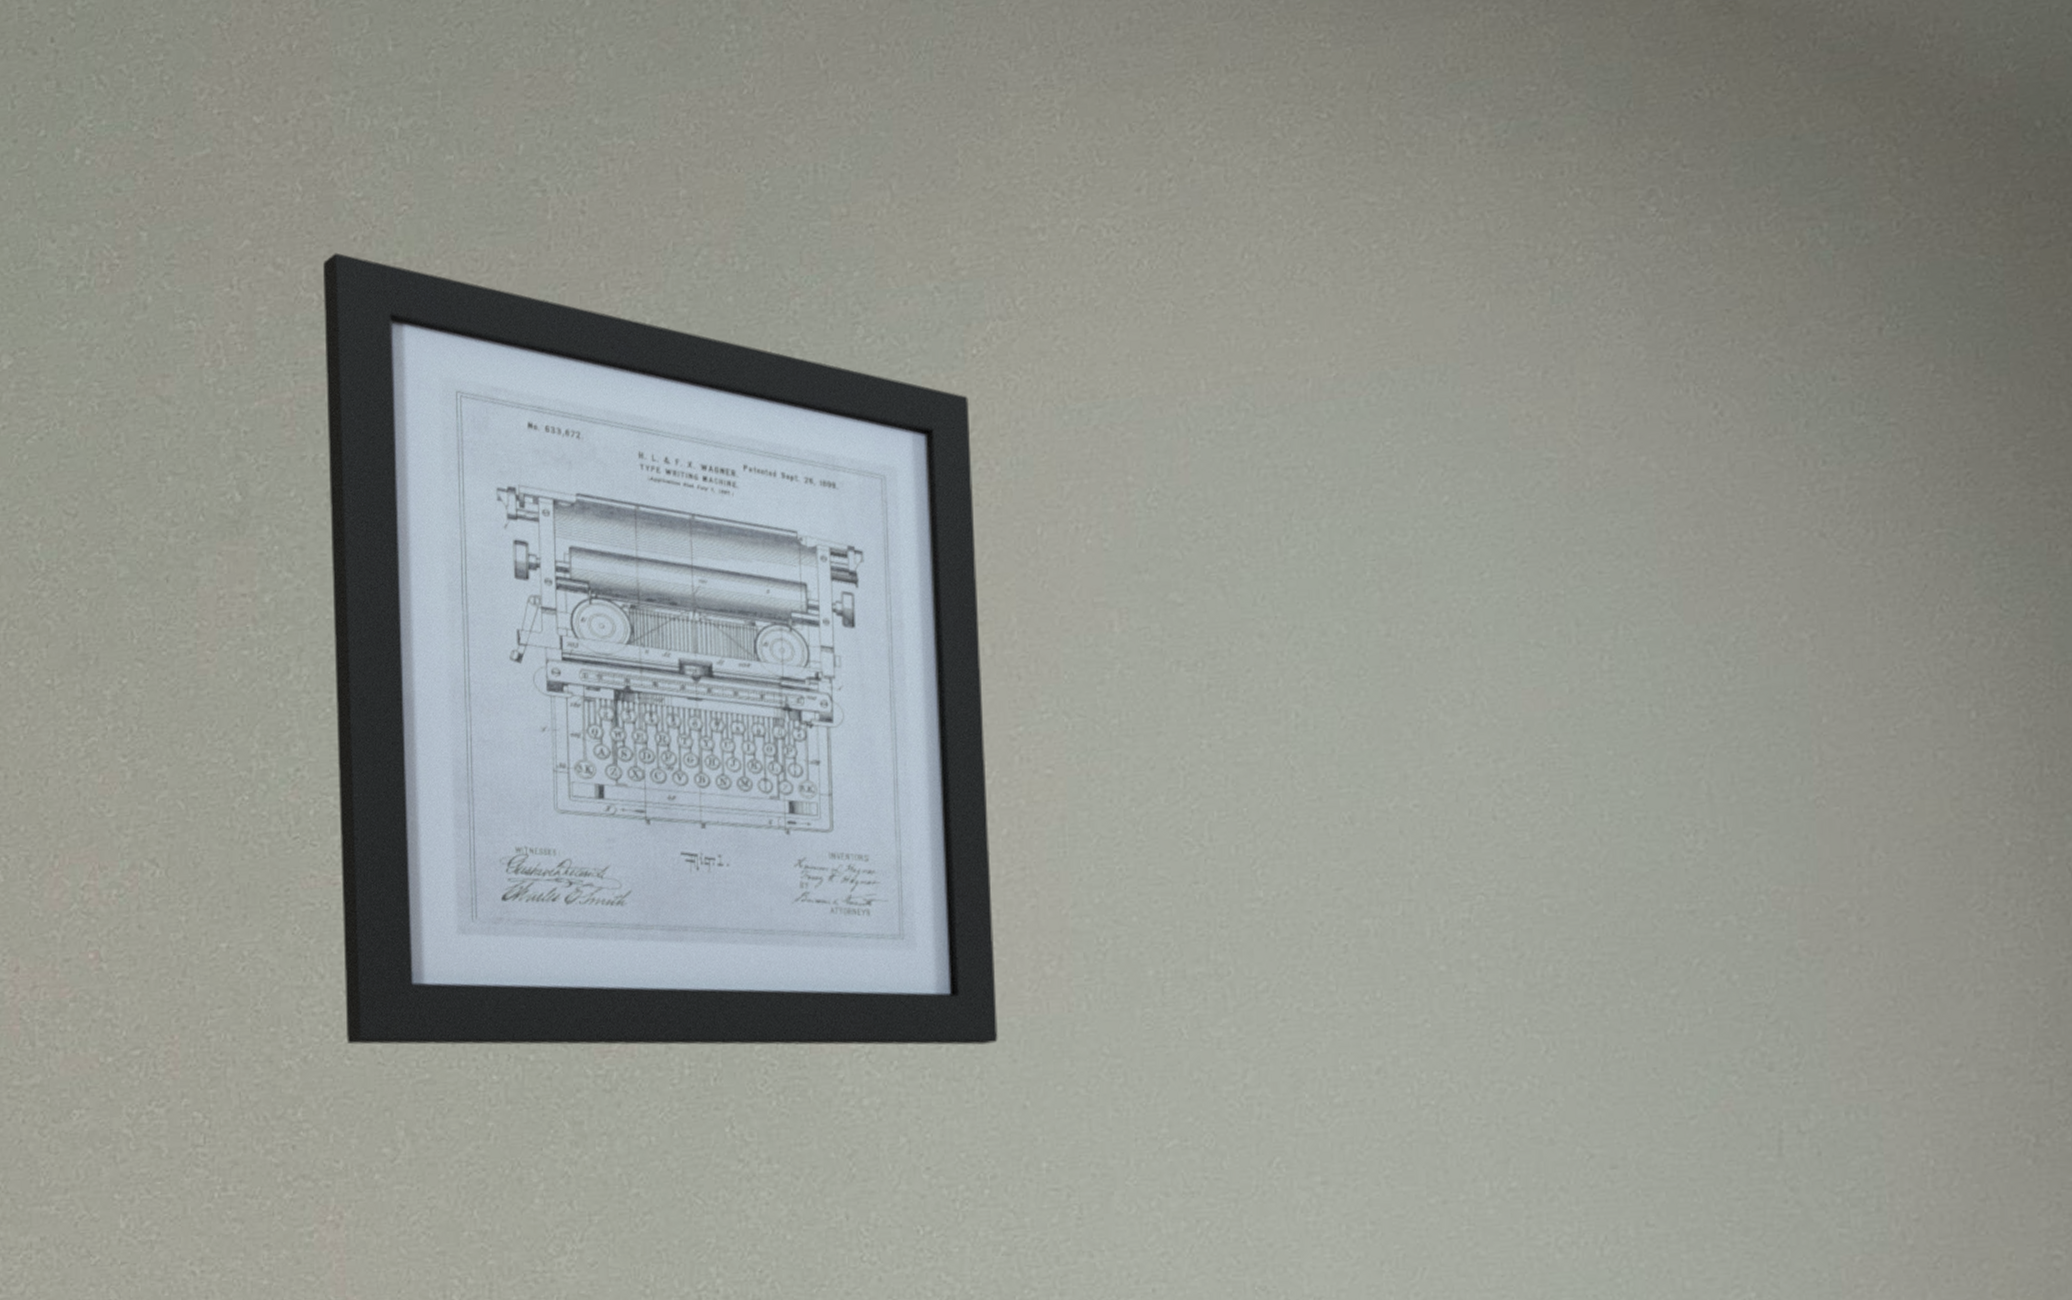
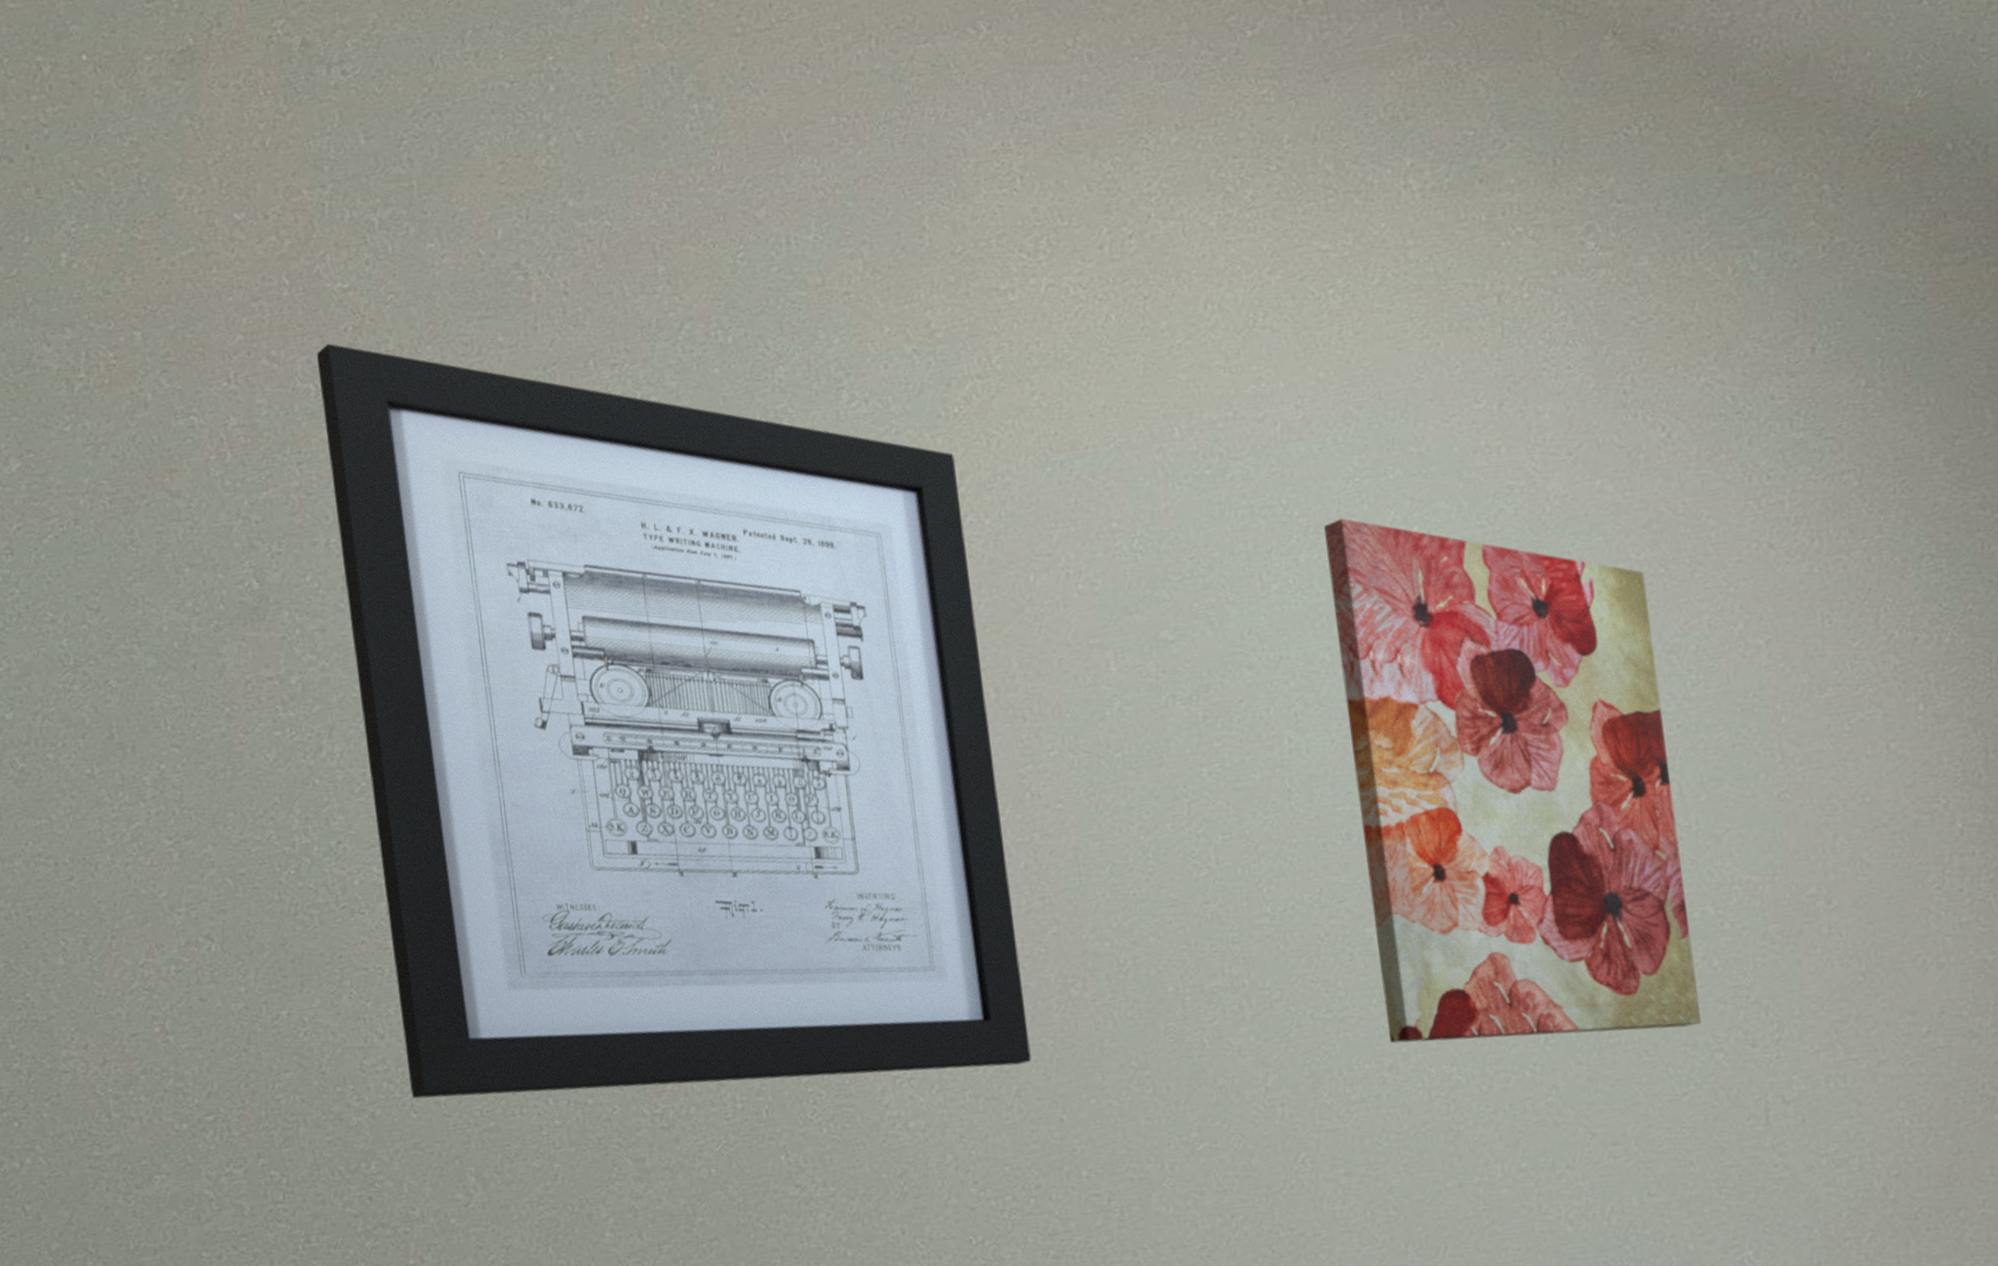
wall art: none [1349,483,1715,1046] -> present [1324,518,1701,1044]

